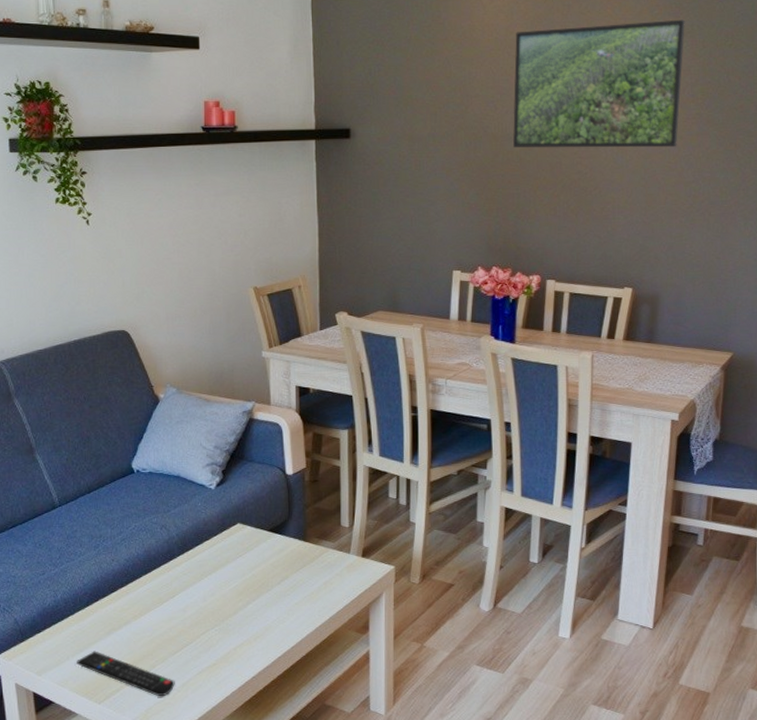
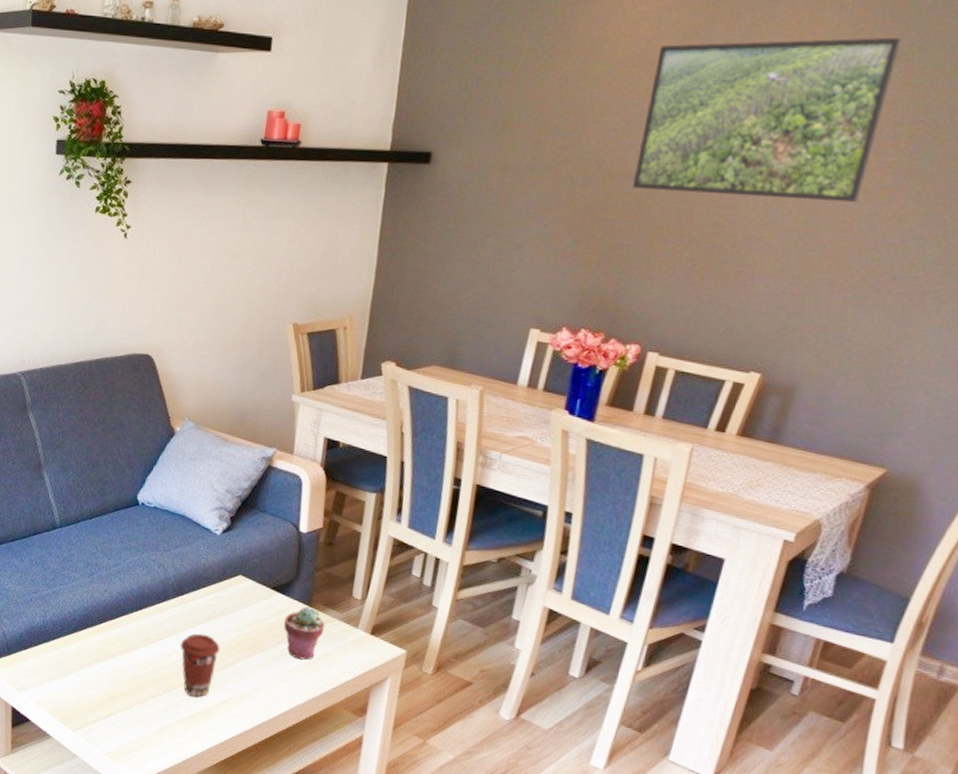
remote control: present [77,651,175,696] -> none [57,678,152,737]
coffee cup: none [191,584,230,646] -> present [180,633,220,697]
potted succulent: none [285,542,321,592] -> present [284,607,326,660]

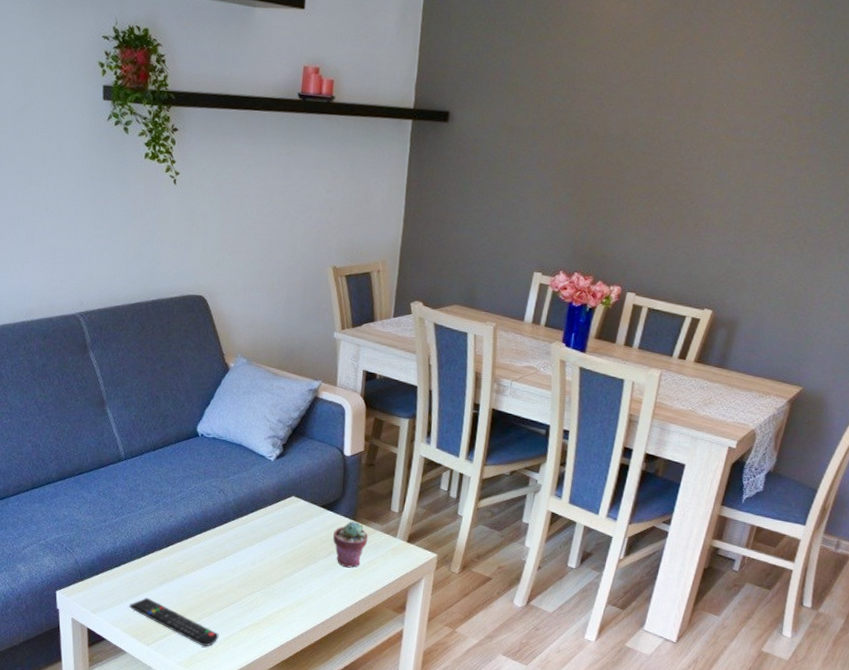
remote control: none [57,678,152,737] -> present [129,597,219,646]
coffee cup: present [180,633,220,697] -> none [241,550,278,607]
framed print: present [633,37,901,203] -> none [614,24,817,168]

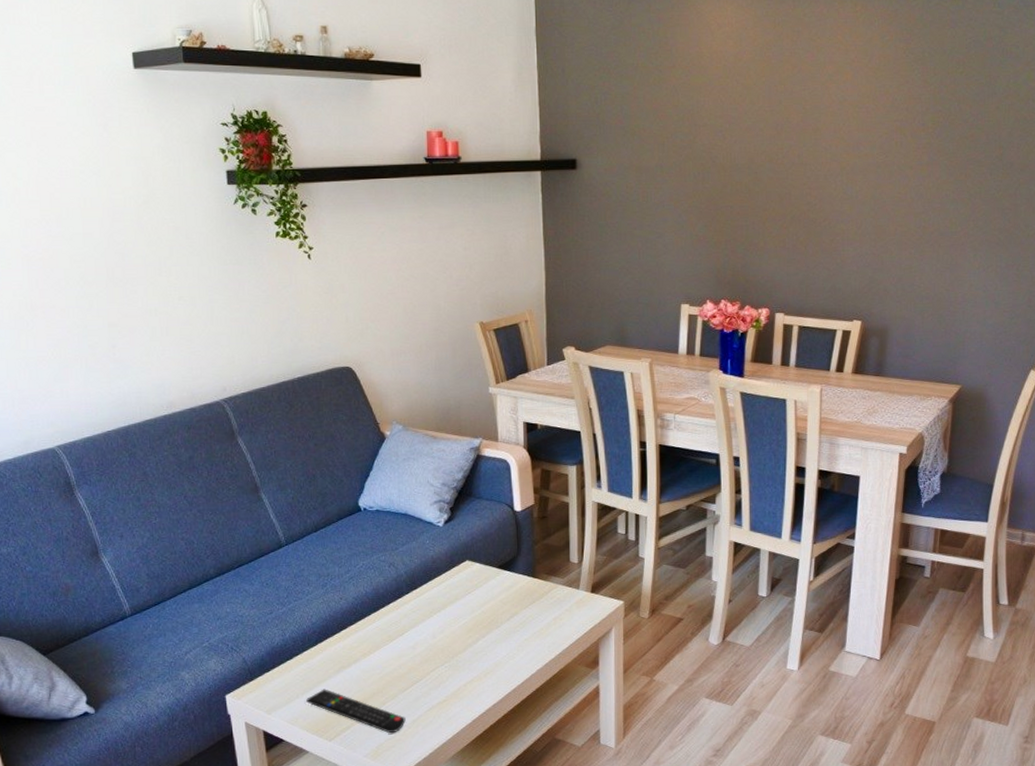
potted succulent: present [333,521,369,568] -> none [514,578,551,628]

